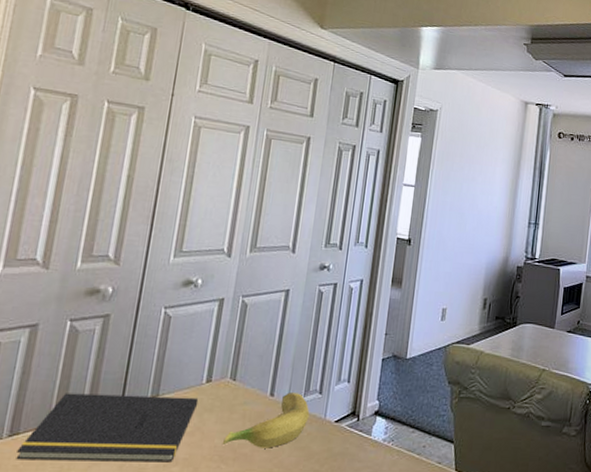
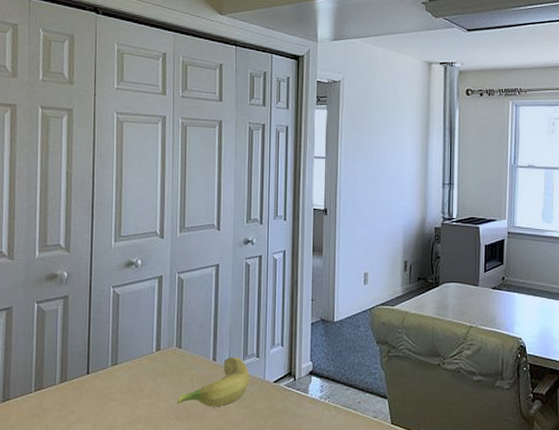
notepad: present [16,393,199,463] -> none [10,364,152,421]

